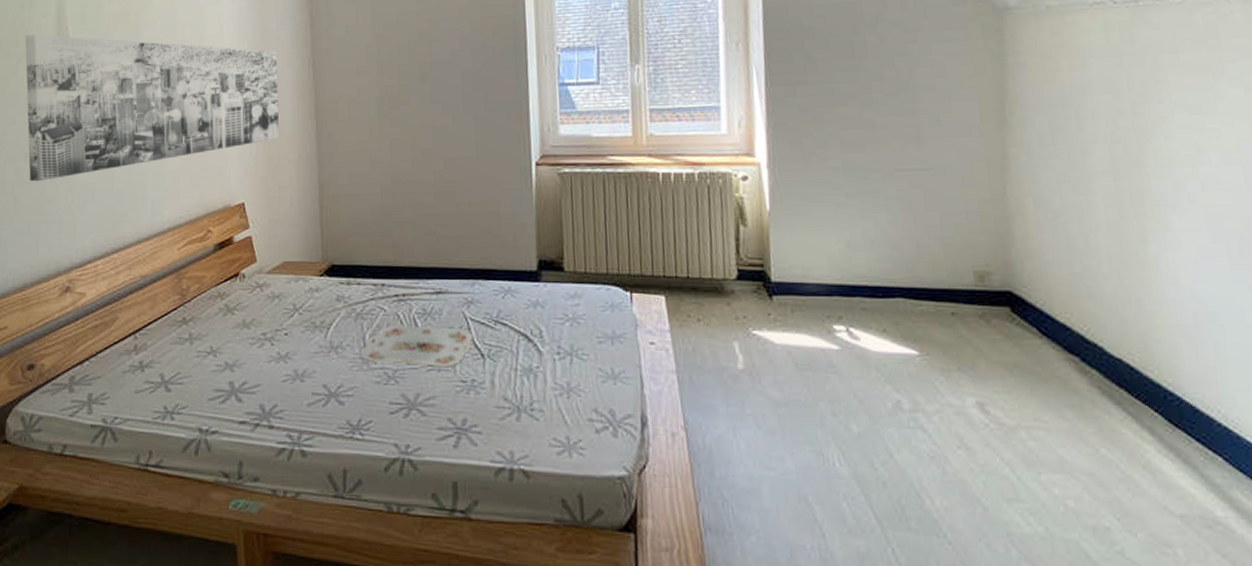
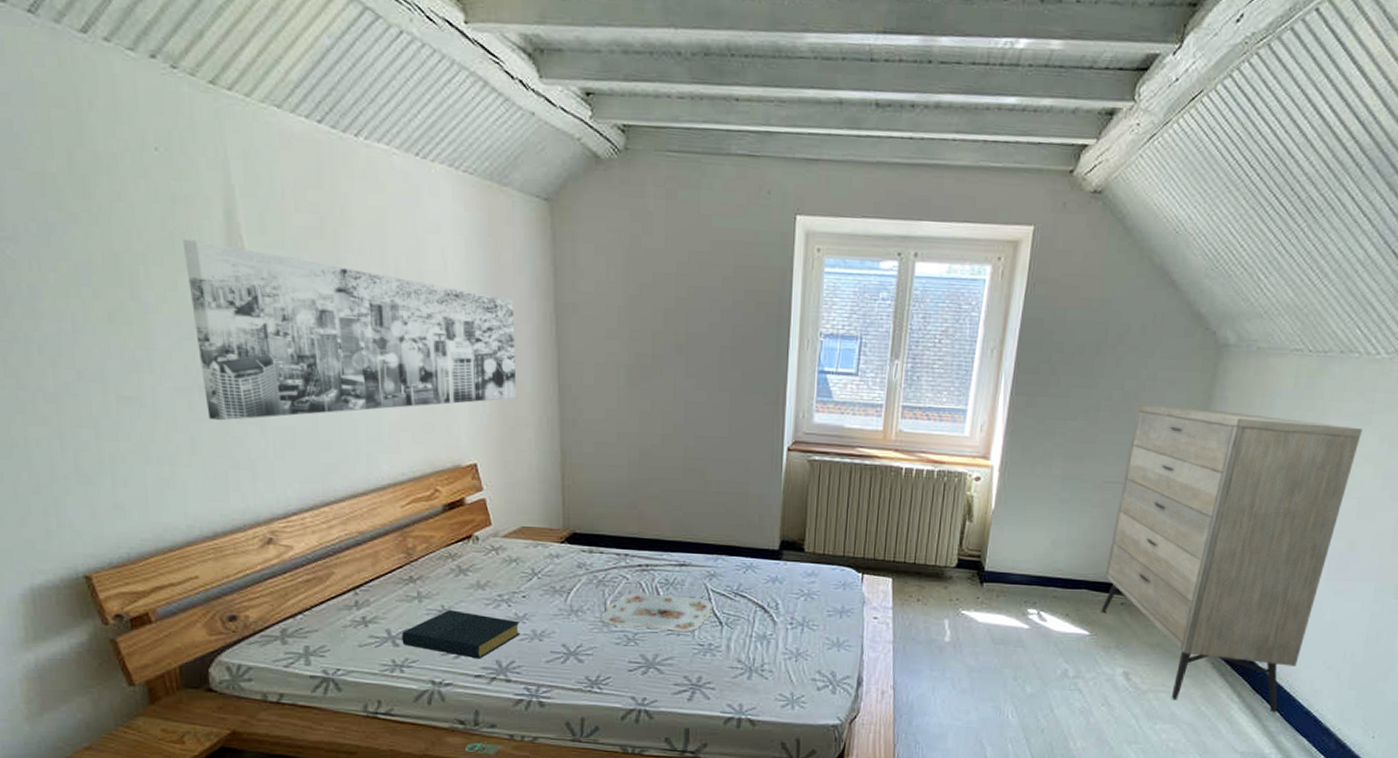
hardback book: none [174,351,283,403] -> present [402,610,520,659]
dresser: none [916,78,1226,457] -> present [1101,404,1362,713]

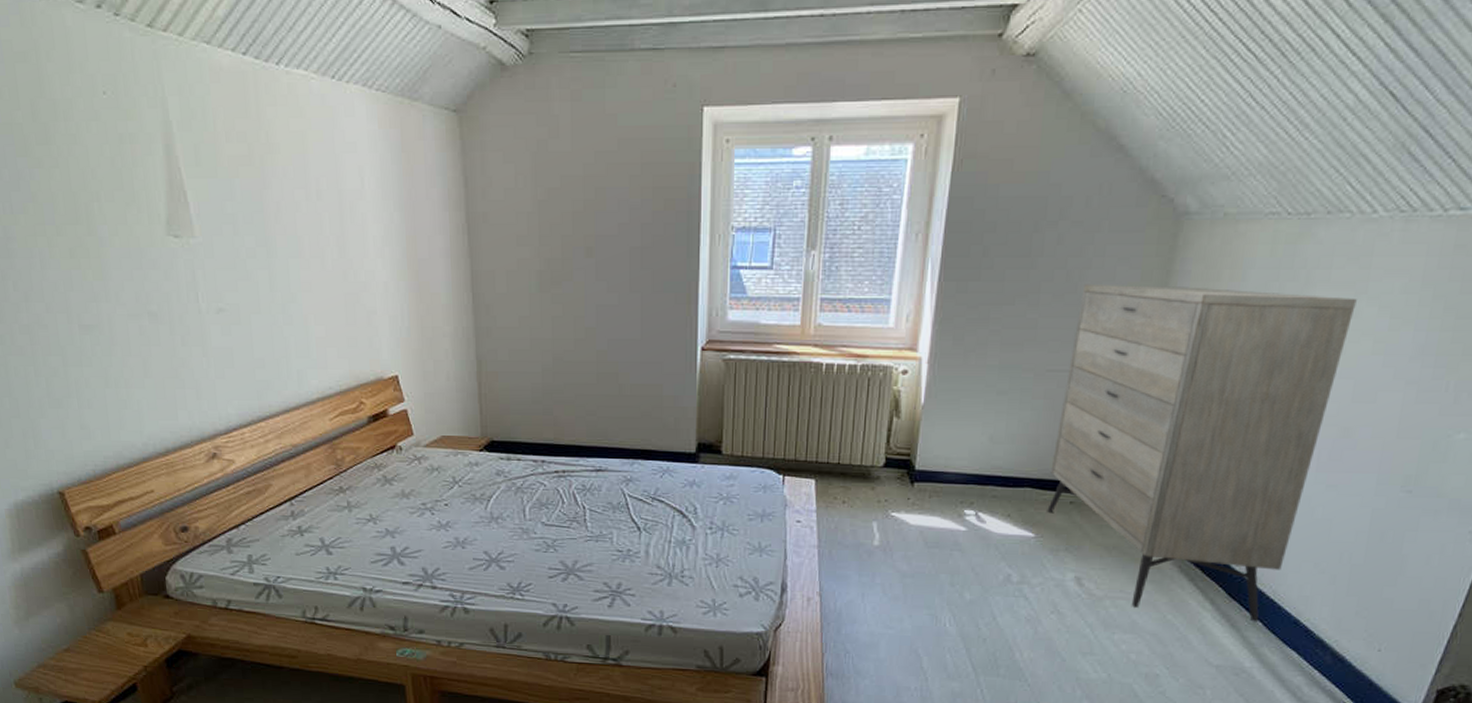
wall art: present [182,239,517,421] -> none [129,175,434,344]
hardback book: present [402,610,520,659] -> none [334,519,444,566]
serving tray: present [600,592,713,632] -> none [520,498,630,538]

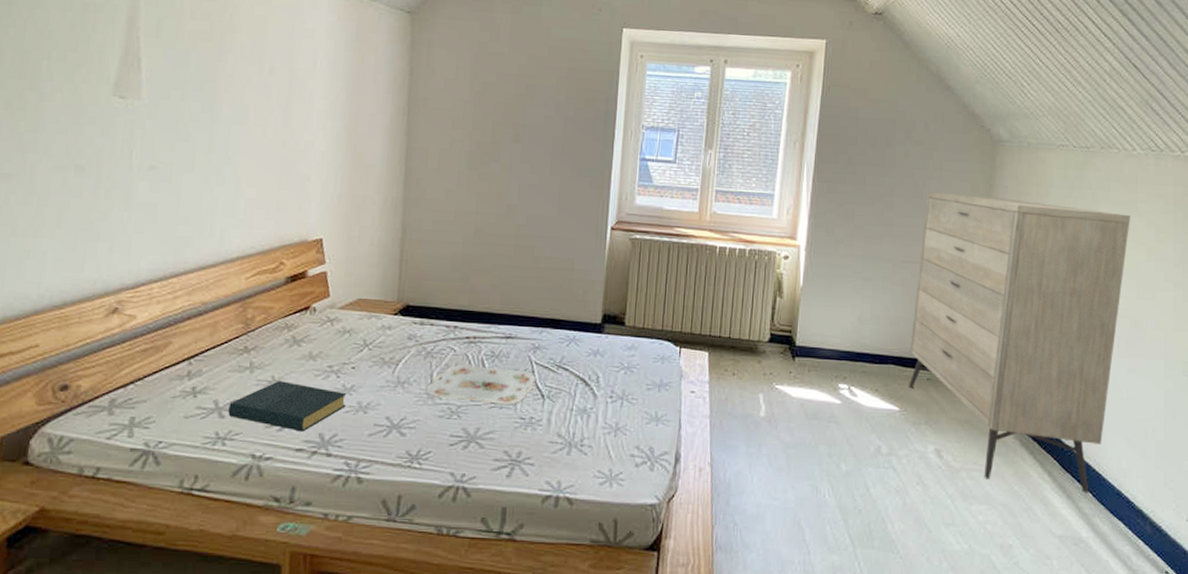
hardback book: none [334,519,444,566] -> present [228,381,347,432]
serving tray: none [520,498,630,538] -> present [426,364,536,405]

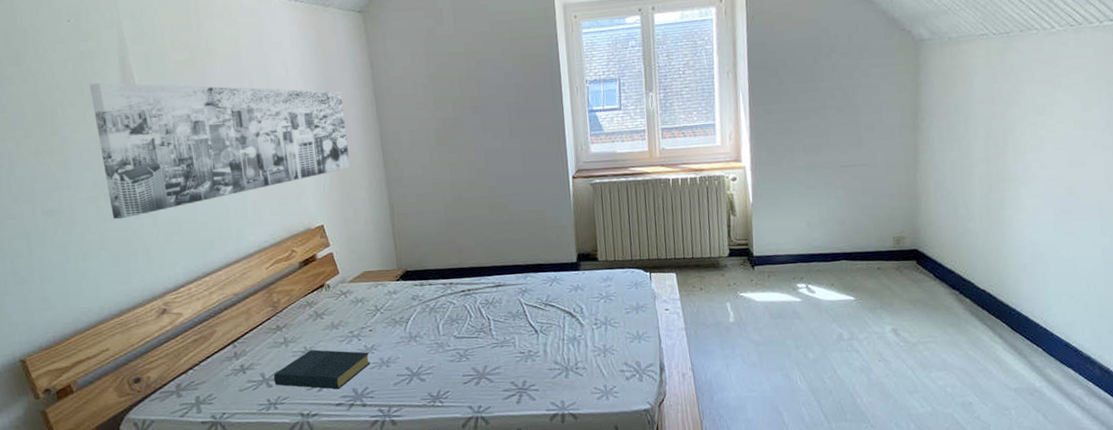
wall art: none [78,39,372,197] -> present [89,82,351,220]
serving tray: present [426,364,536,405] -> none [435,312,528,345]
dresser: present [908,191,1130,493] -> none [857,90,1055,349]

